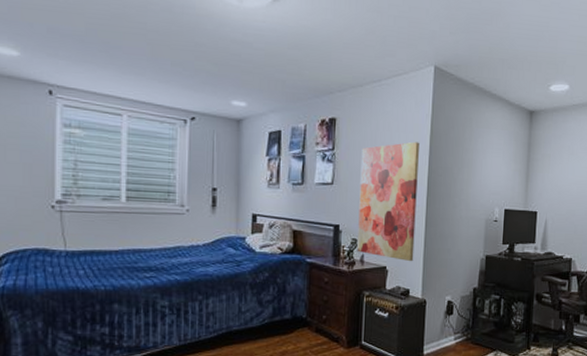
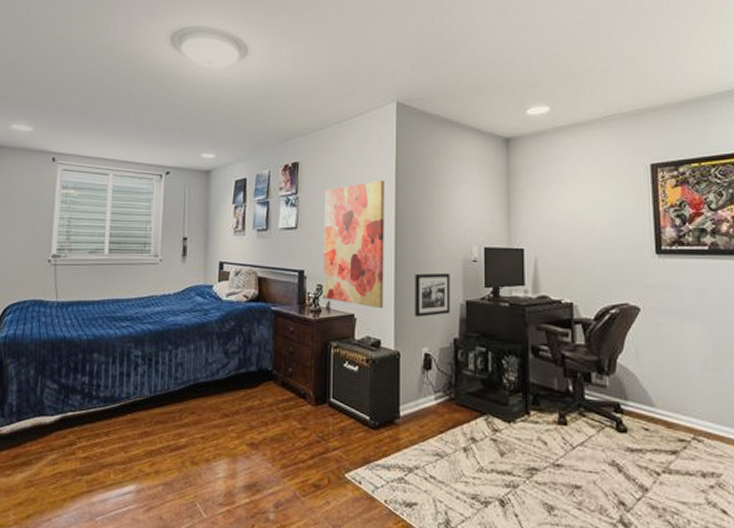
picture frame: none [441,230,474,270] -> present [415,272,450,317]

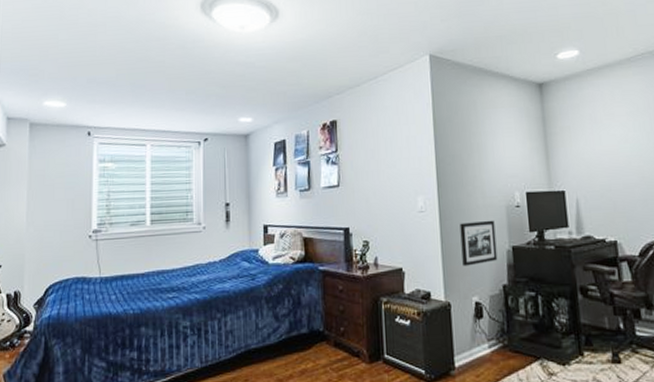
wall art: present [323,180,384,309] -> none [364,132,431,261]

